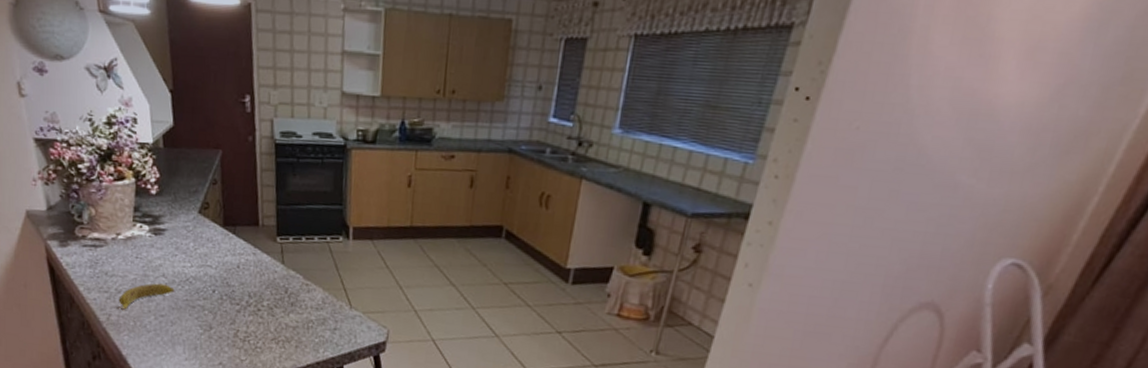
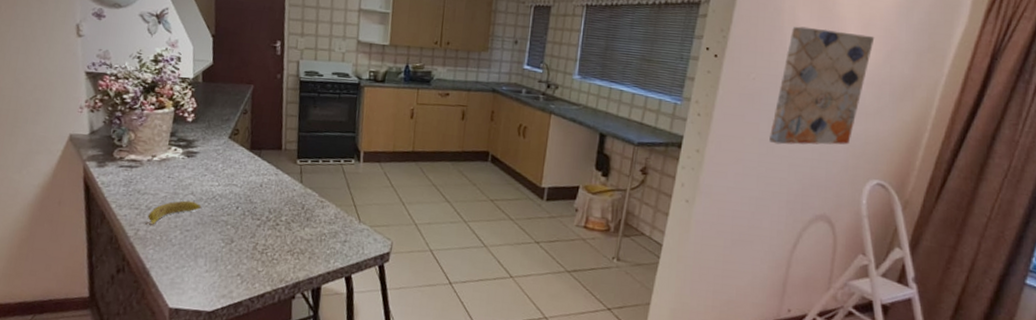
wall art: none [869,53,1043,214] -> present [769,26,875,145]

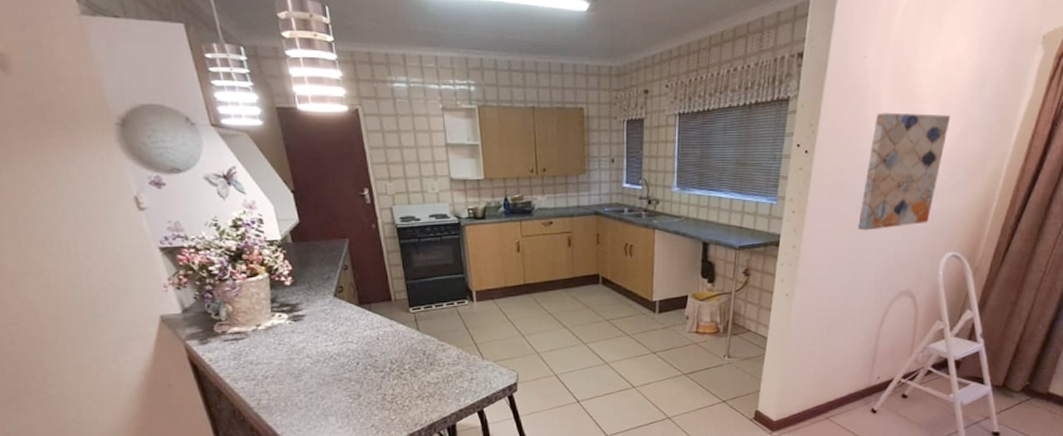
banana: present [145,200,202,226] -> none [266,364,321,394]

